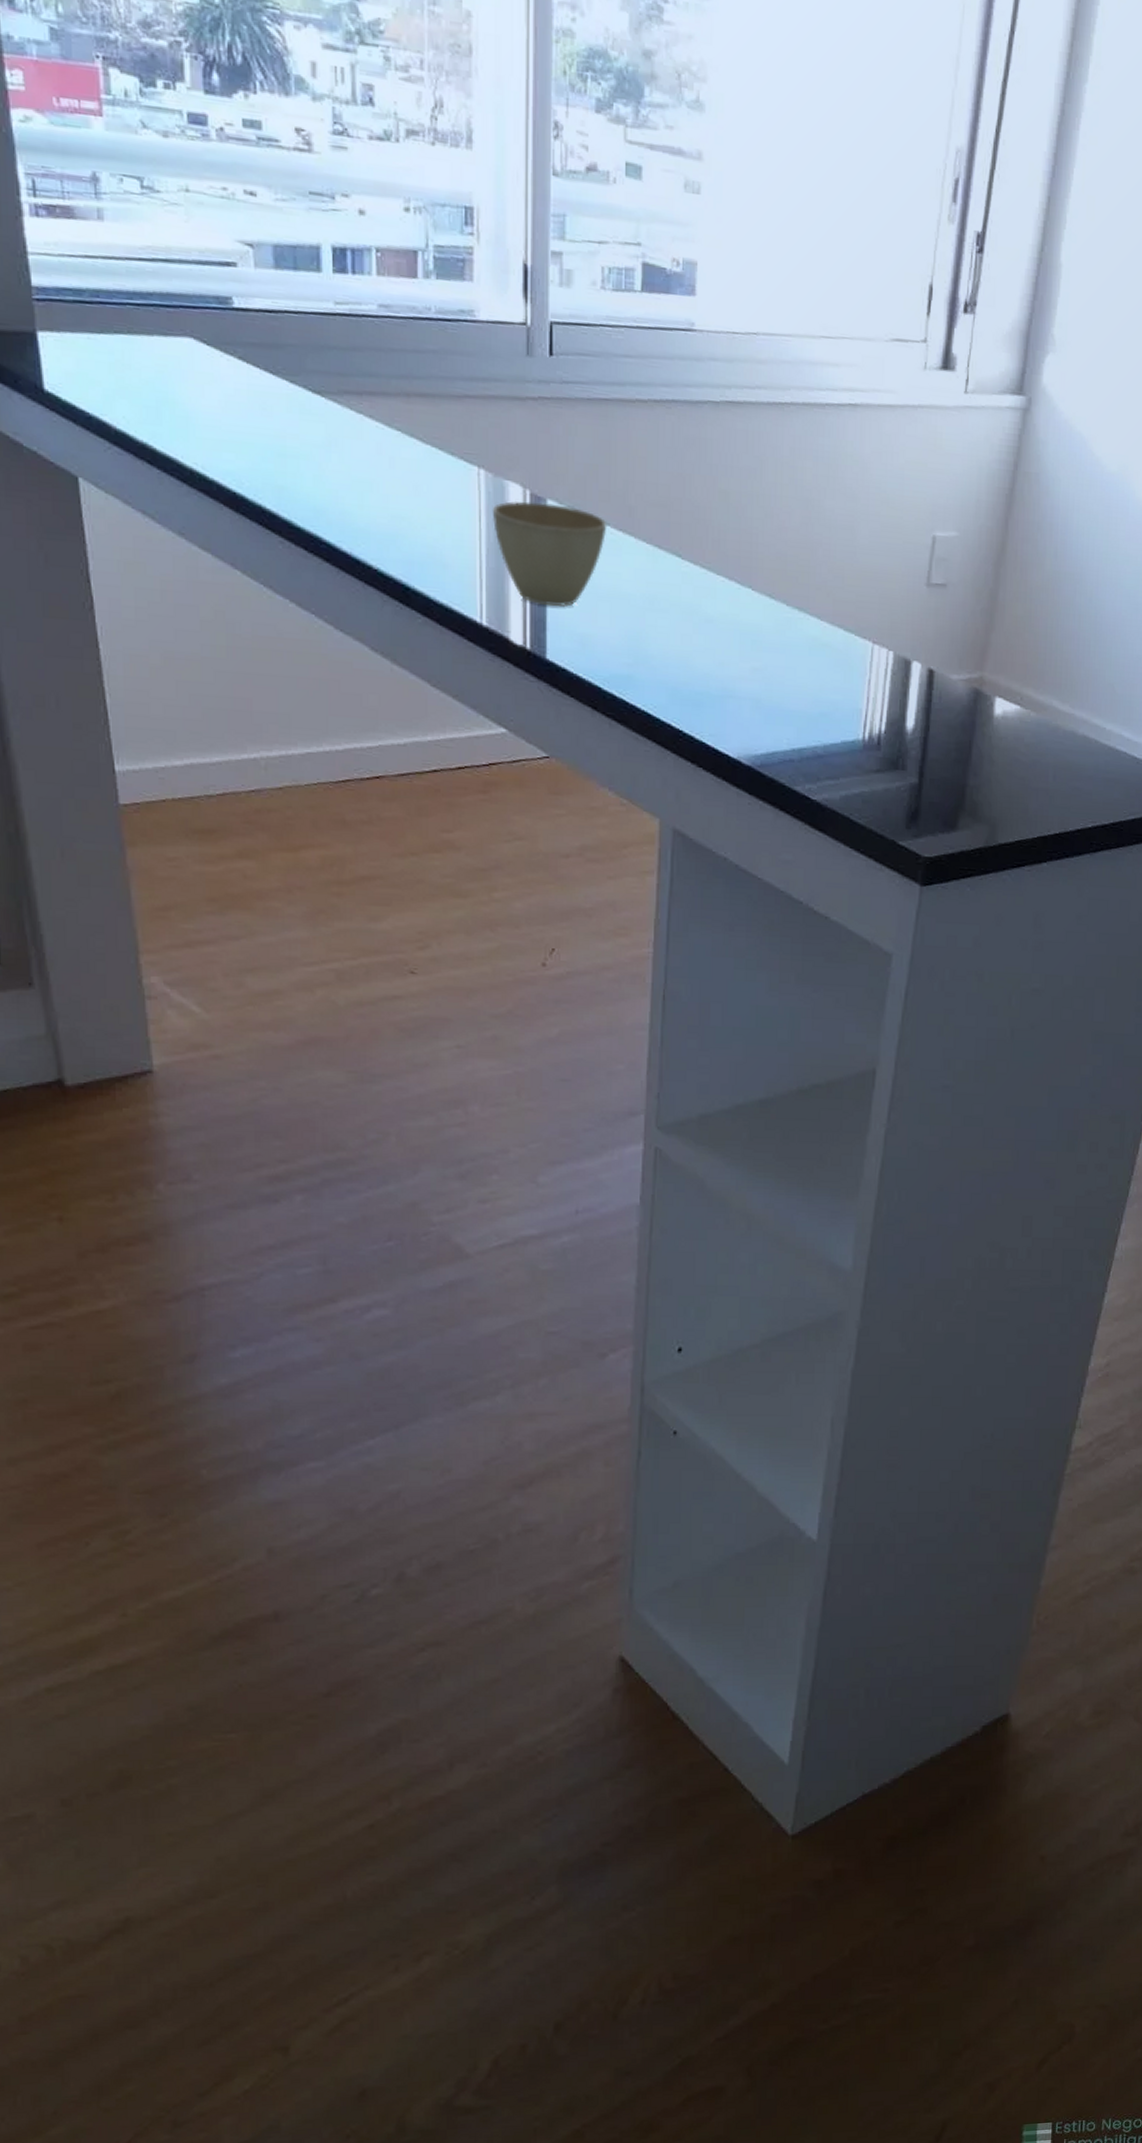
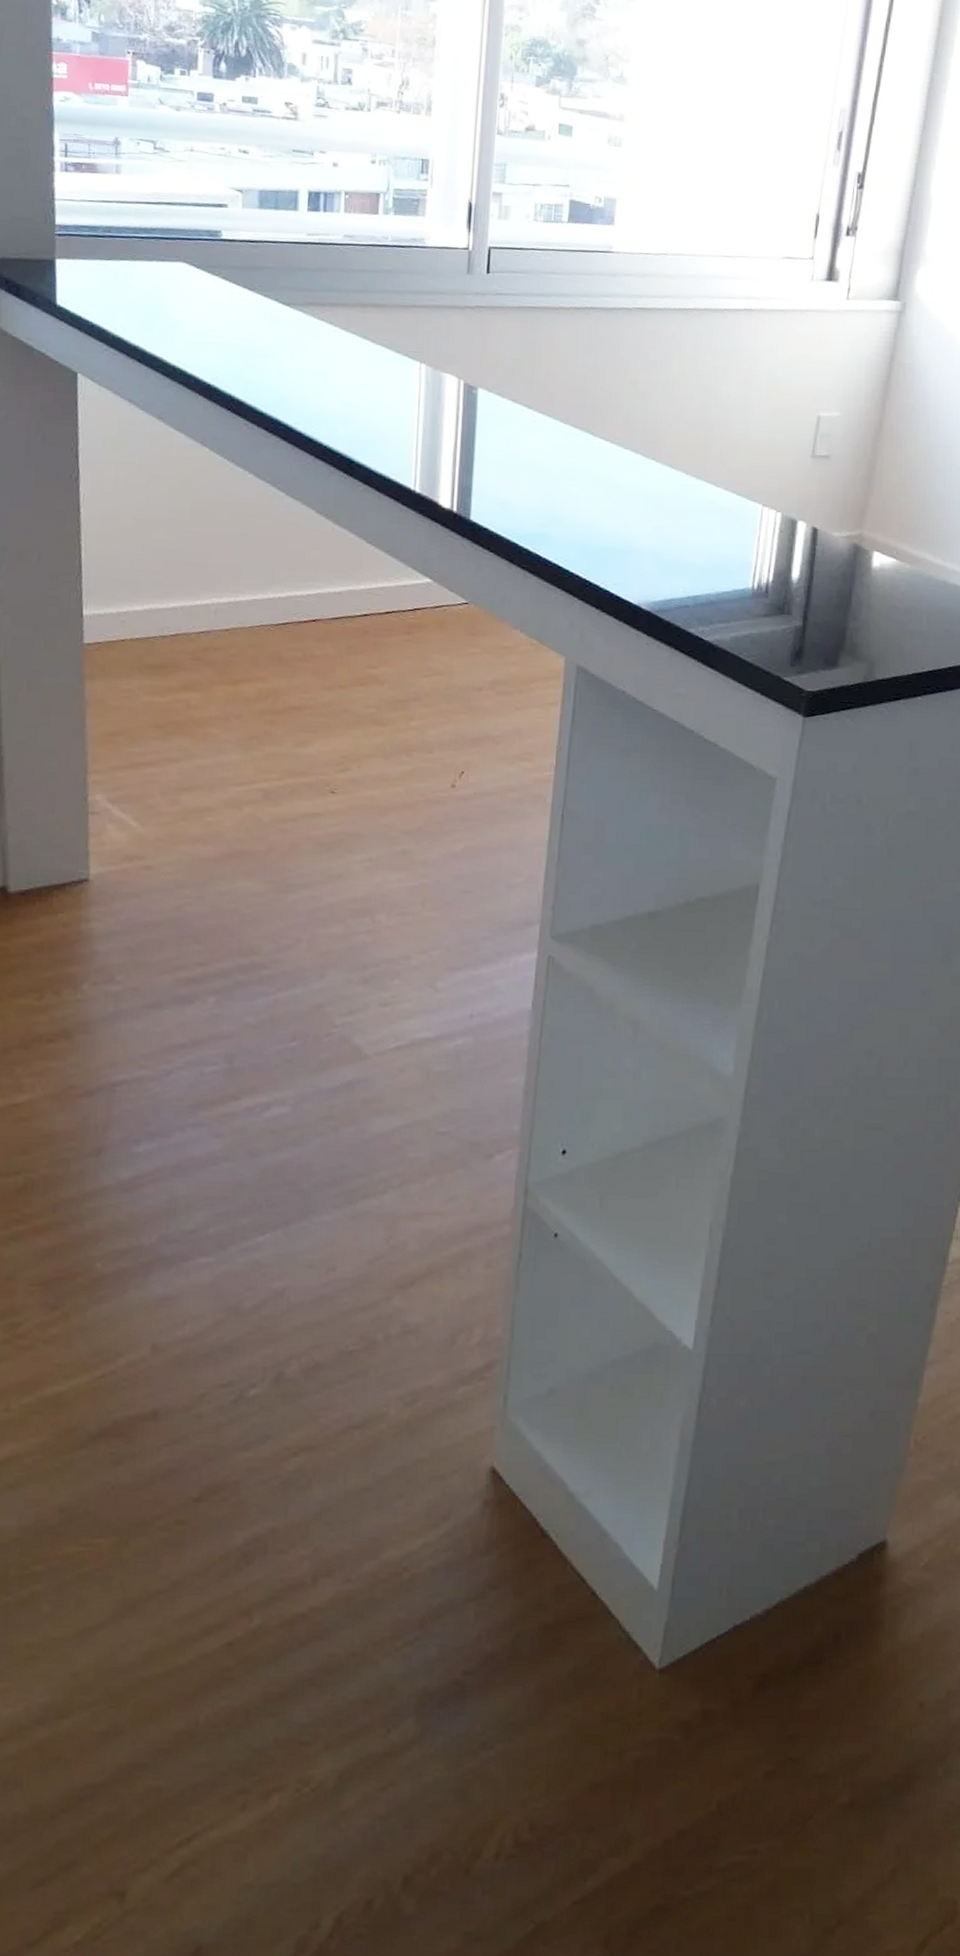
cup: present [492,501,607,607] -> none [430,389,530,476]

